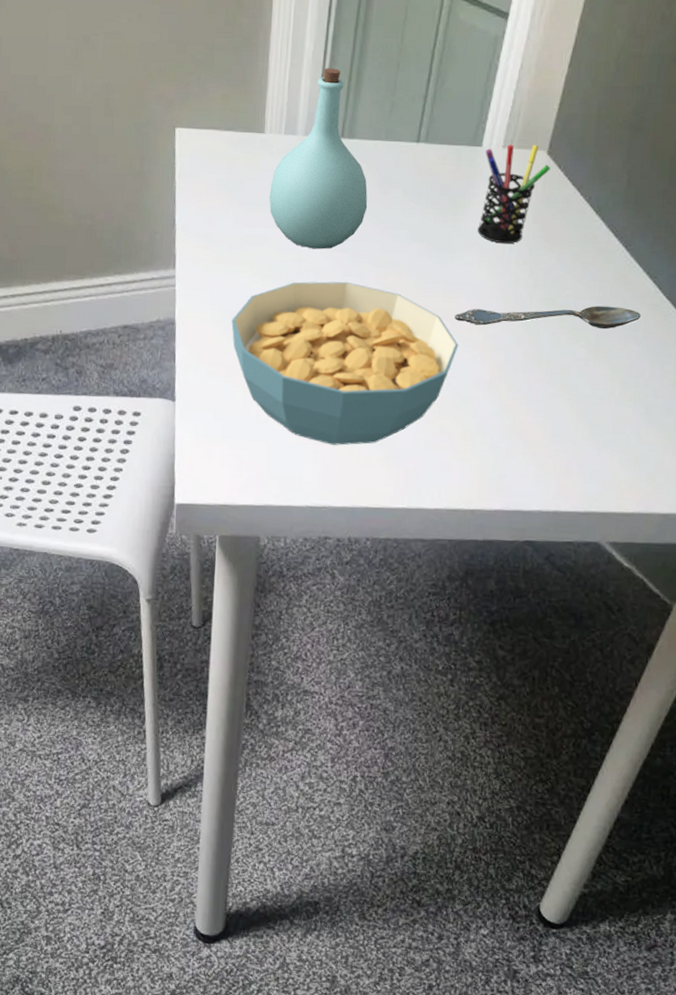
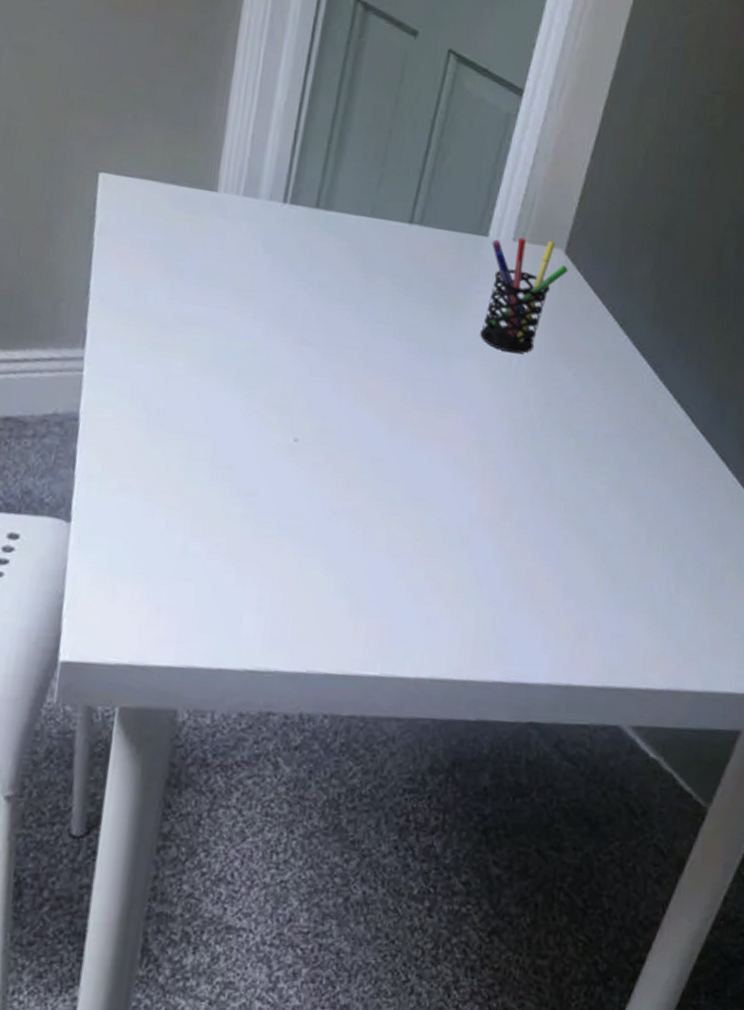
cereal bowl: present [231,281,459,445] -> none [157,378,453,591]
bottle: present [269,68,368,250] -> none [218,123,346,341]
spoon: present [455,305,641,330] -> none [449,428,671,464]

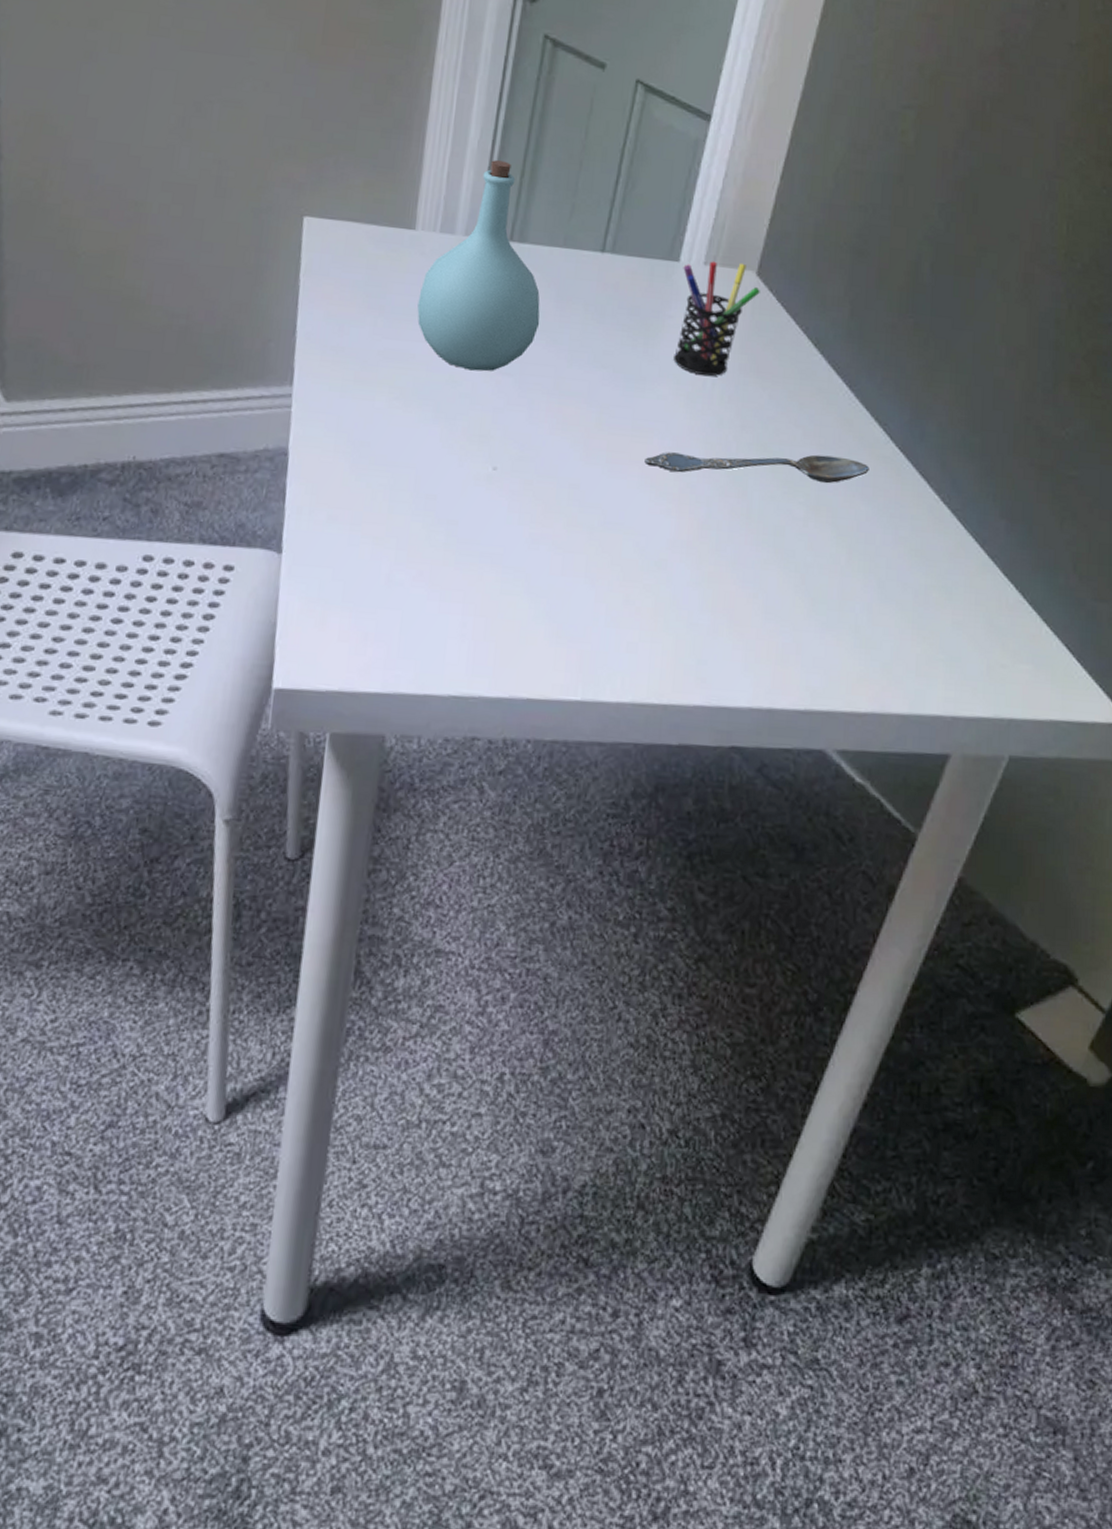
bottle: none [218,123,346,341] -> present [417,160,540,372]
spoon: none [449,428,671,464] -> present [644,452,869,484]

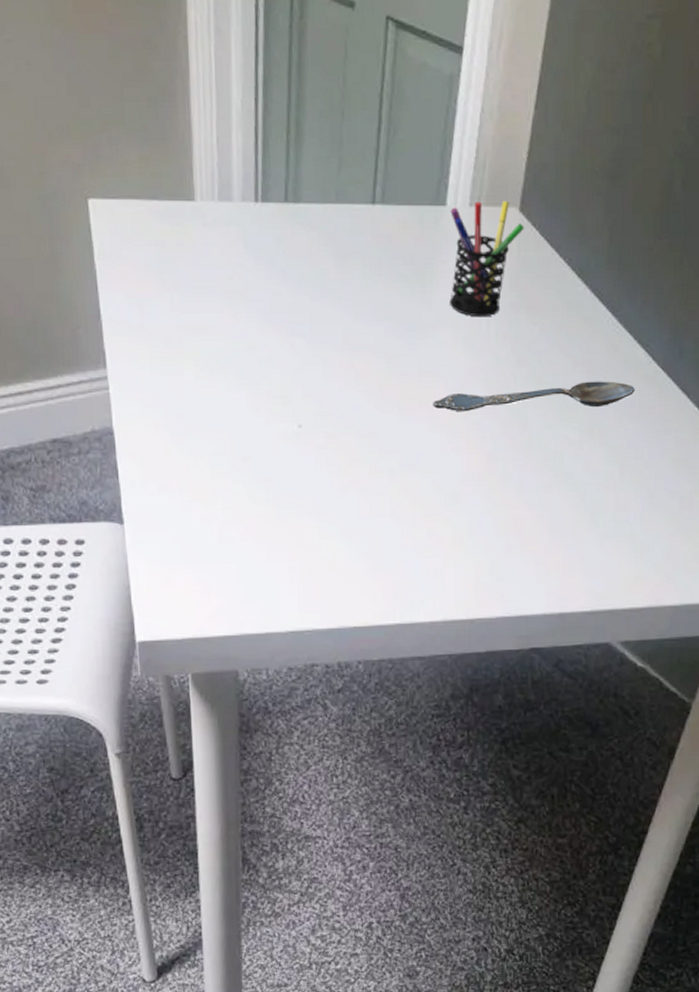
bottle: present [417,160,540,372] -> none [208,119,323,336]

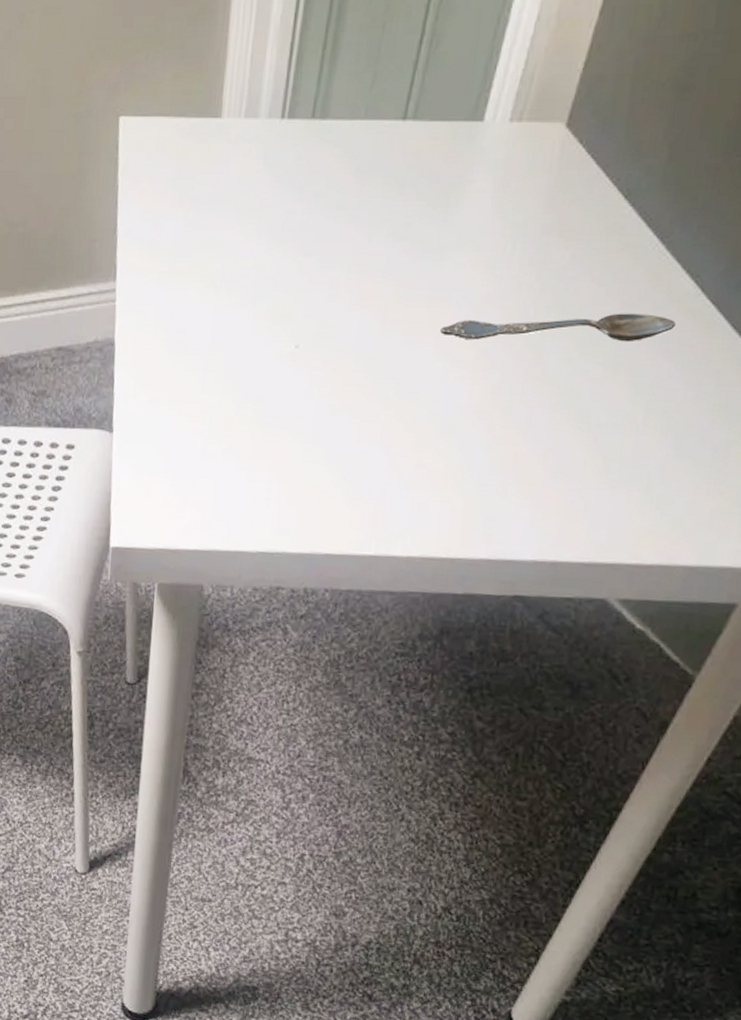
pen holder: present [450,200,524,317] -> none [473,115,569,241]

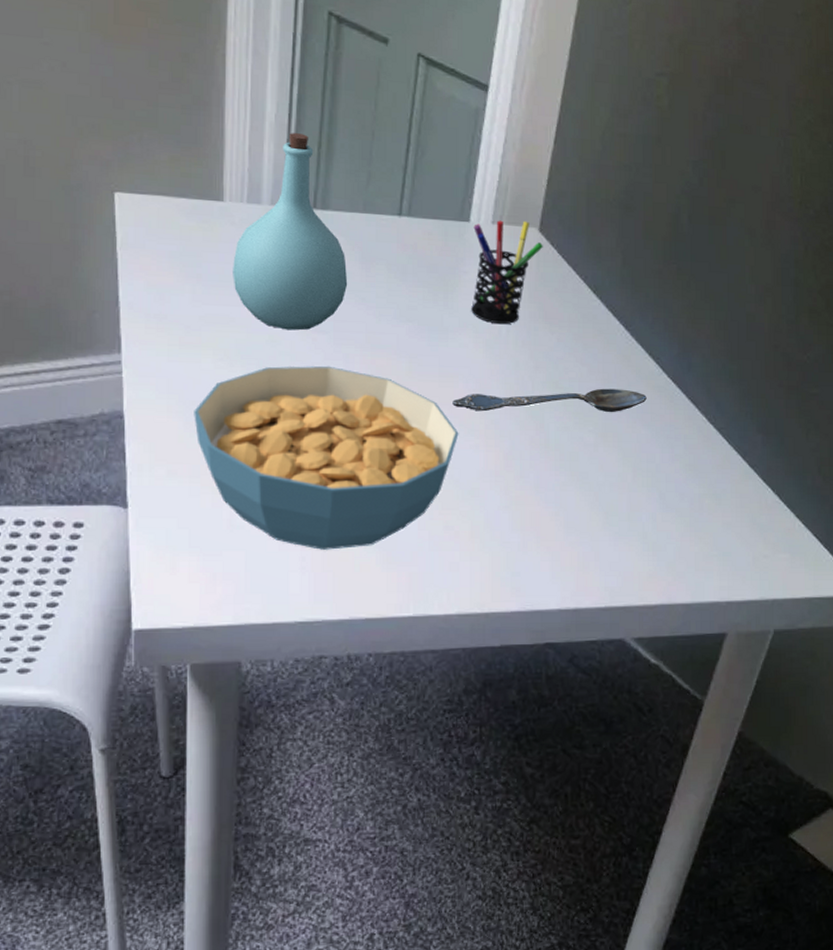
cereal bowl: none [177,291,444,483] -> present [194,365,459,550]
bottle: none [224,34,341,254] -> present [233,133,348,331]
pen holder: none [473,115,569,241] -> present [471,220,543,325]

